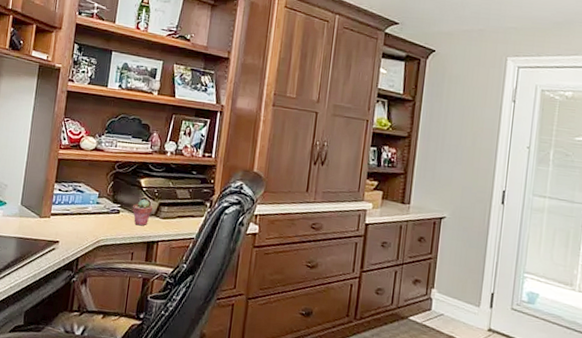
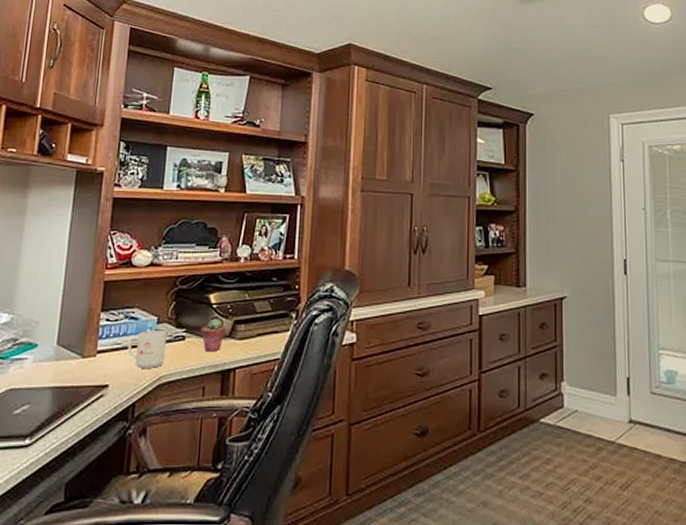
mug: none [74,202,106,233] -> present [127,329,167,368]

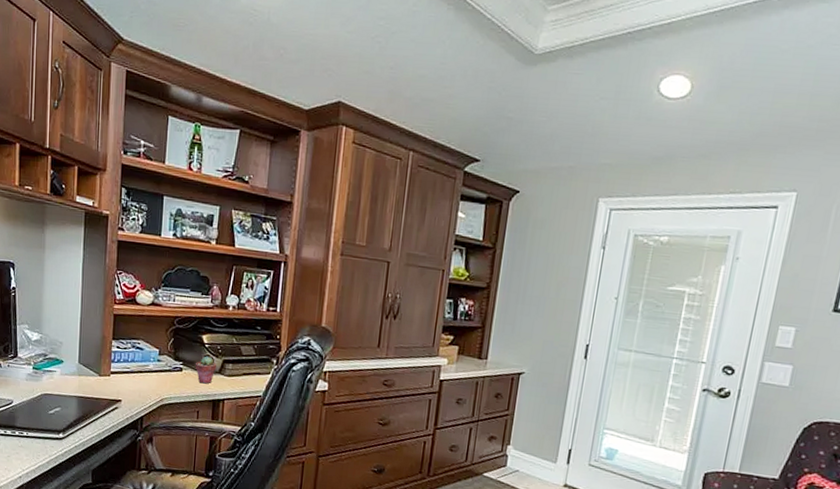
mug: present [127,329,167,368] -> none [135,359,167,391]

